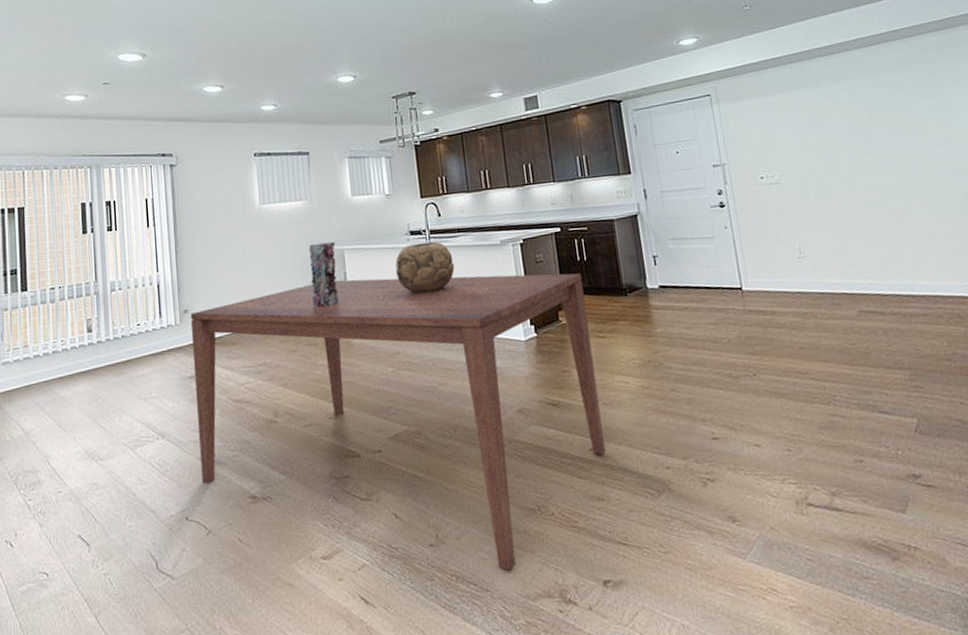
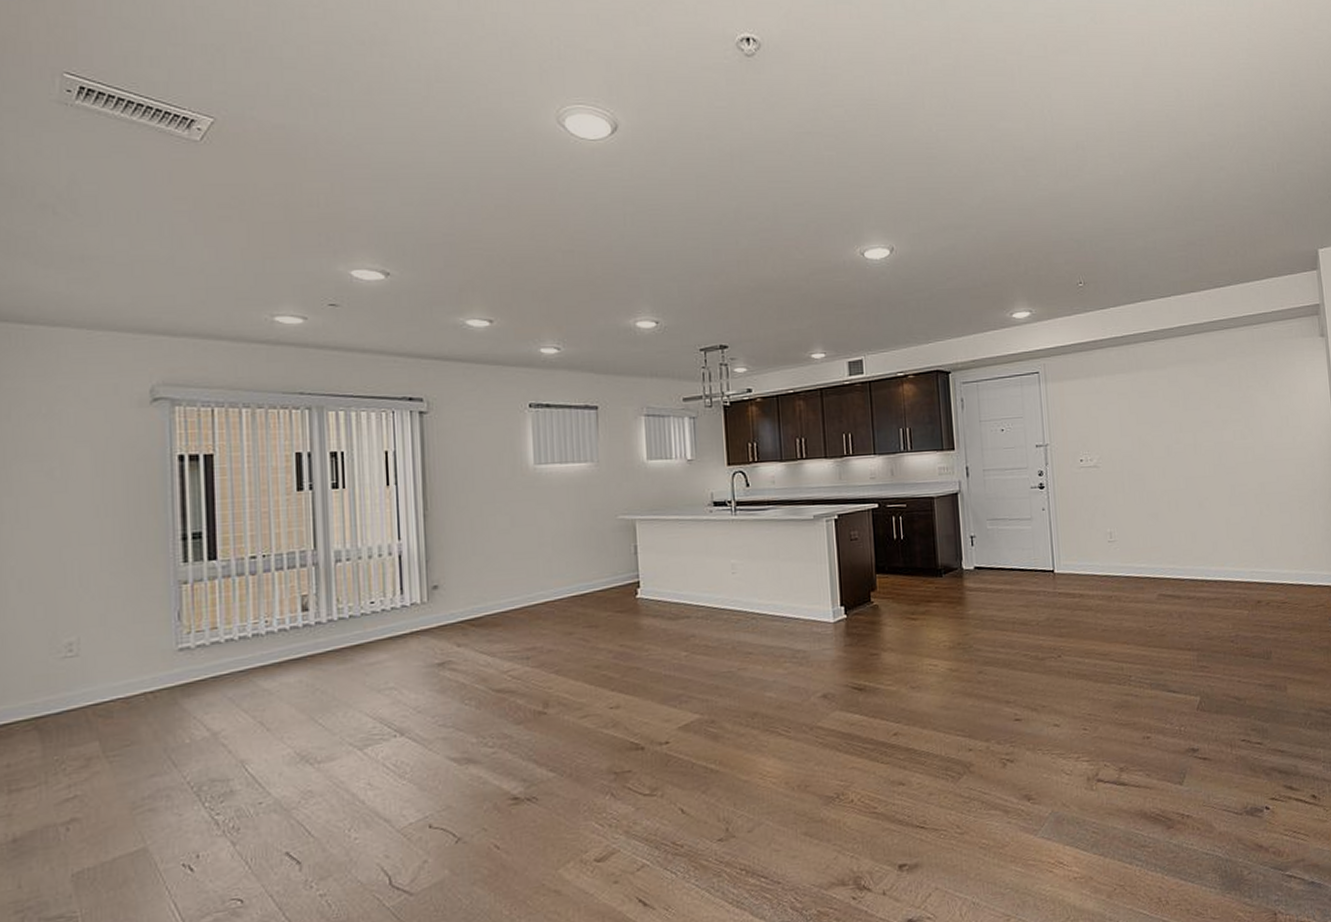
dining table: present [190,273,605,570] -> none [441,552,909,861]
vase: present [308,241,340,308] -> none [592,510,628,585]
decorative bowl: present [395,241,455,295] -> none [694,514,762,572]

